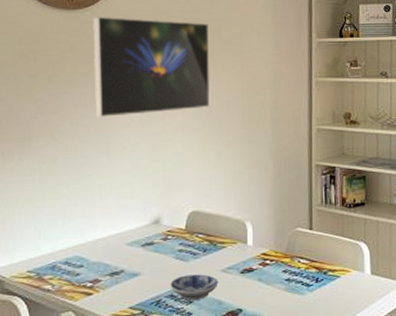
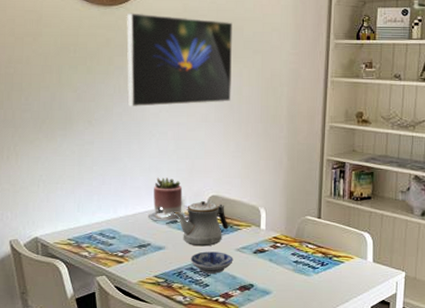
succulent planter: none [121,194,162,244] -> present [149,177,184,221]
teapot: none [150,218,212,270] -> present [174,201,228,247]

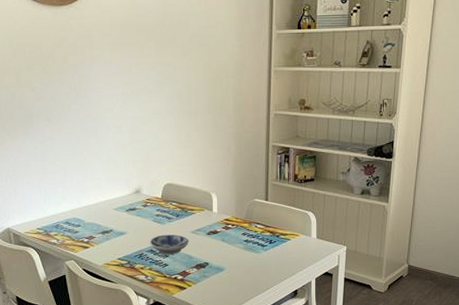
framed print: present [126,13,232,107] -> none [76,11,180,103]
succulent planter: present [149,177,184,221] -> none [109,168,142,209]
teapot: present [174,201,228,247] -> none [133,189,183,231]

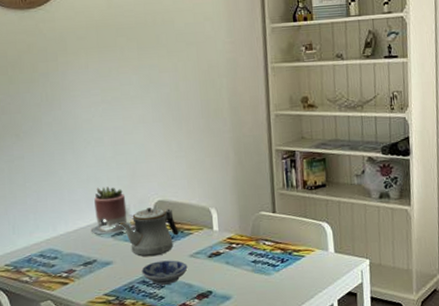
succulent planter: none [109,168,142,209] -> present [91,186,131,235]
teapot: none [133,189,183,231] -> present [119,208,179,257]

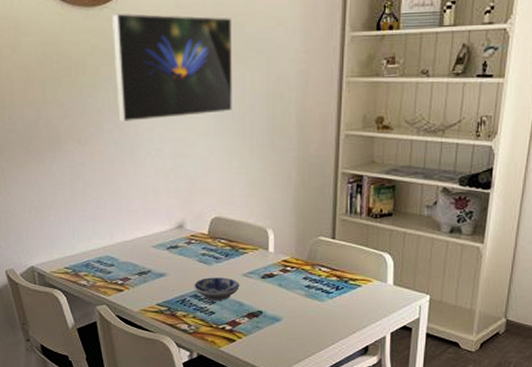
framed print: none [46,13,168,115] -> present [111,12,232,122]
succulent planter: present [91,186,131,235] -> none [147,199,186,246]
teapot: present [119,208,179,257] -> none [175,224,233,272]

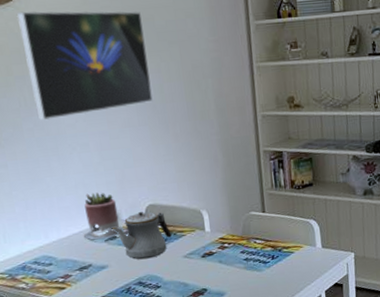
succulent planter: none [147,199,186,246] -> present [84,192,123,240]
teapot: none [175,224,233,272] -> present [111,212,172,260]
bowl: present [194,277,240,301] -> none [137,261,183,286]

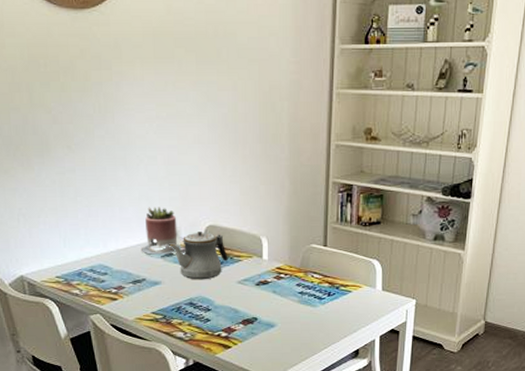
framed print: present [16,10,153,120] -> none [101,17,225,128]

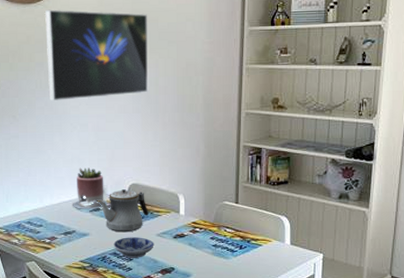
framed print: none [101,17,225,128] -> present [44,9,148,101]
bowl: none [189,285,235,308] -> present [113,237,154,258]

